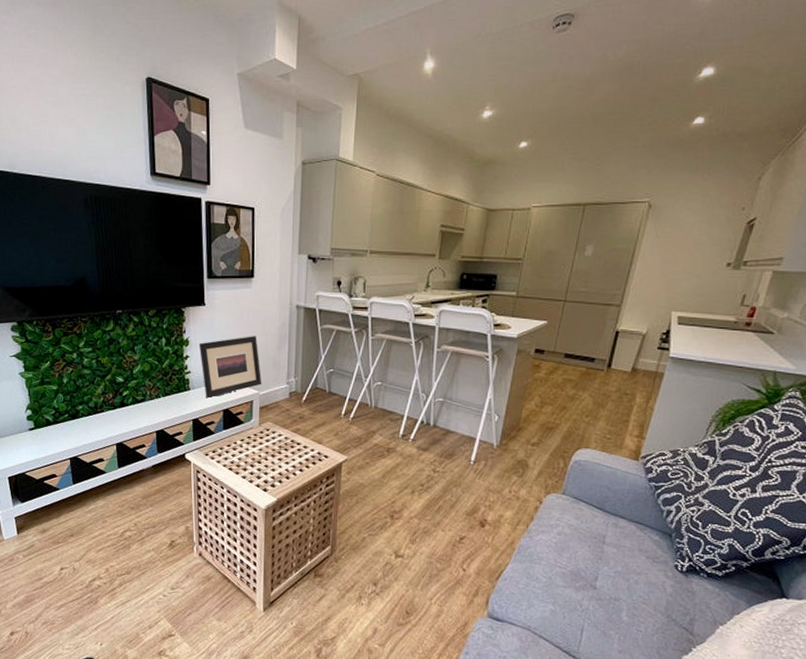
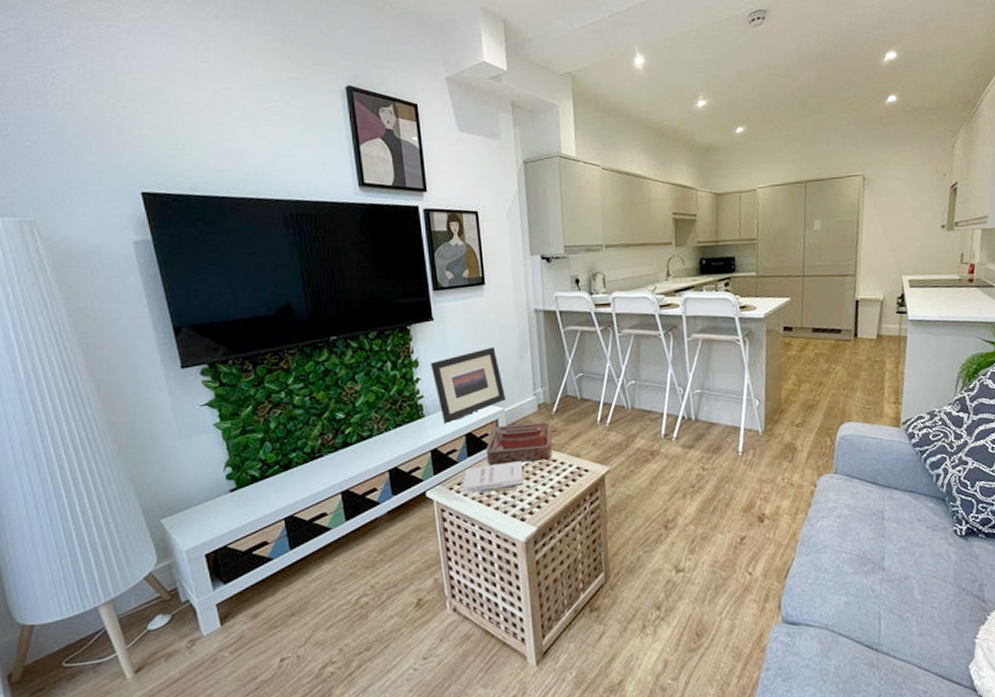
books: none [216,439,273,465] -> present [462,461,526,494]
decorative tray: none [239,406,300,442] -> present [485,421,553,465]

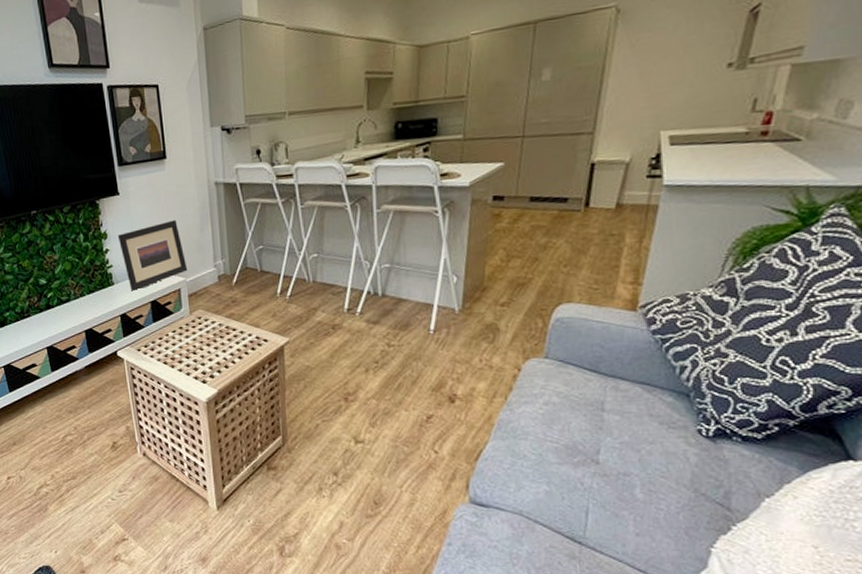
books: present [462,461,526,494] -> none [148,328,207,356]
decorative tray: present [485,421,553,465] -> none [169,292,233,331]

